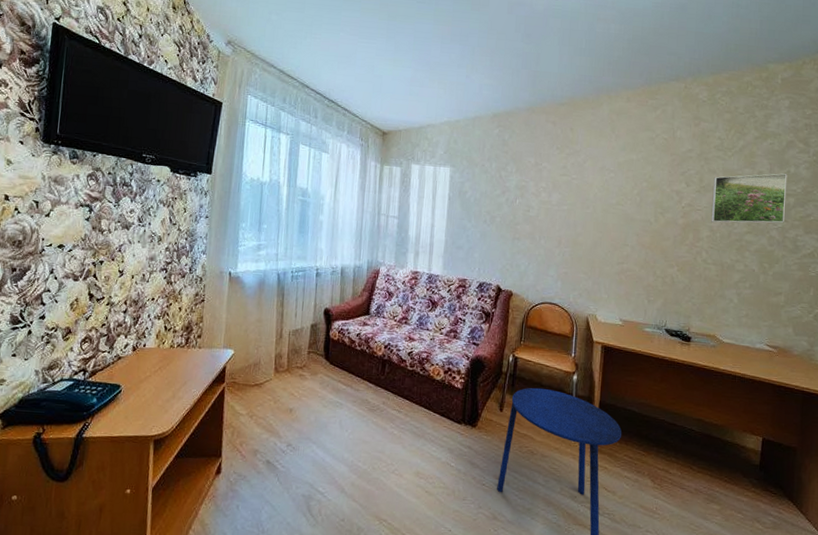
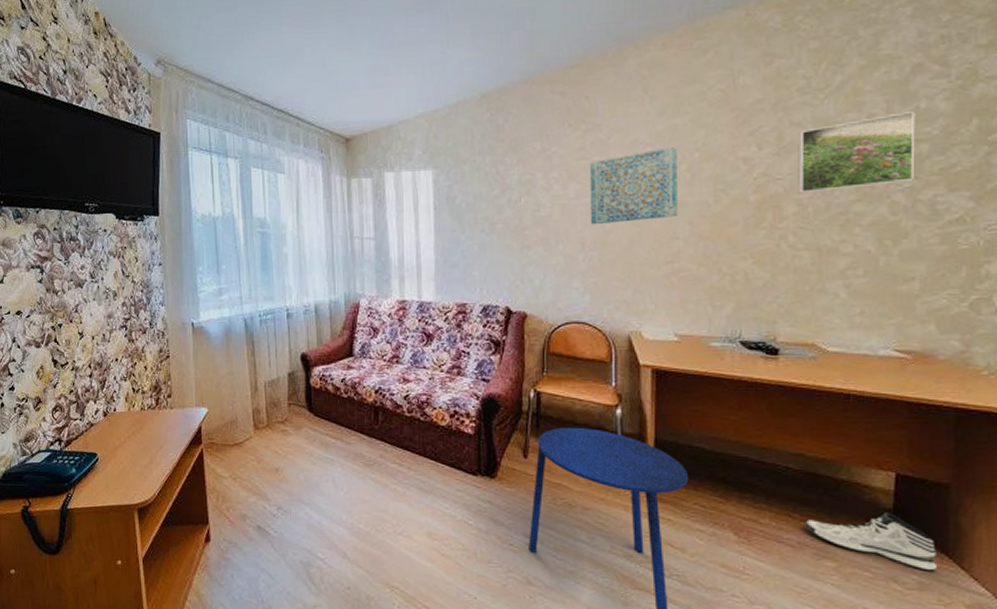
wall art: none [566,175,632,229] -> present [590,146,678,225]
sneaker: none [700,468,786,514] -> present [804,513,938,571]

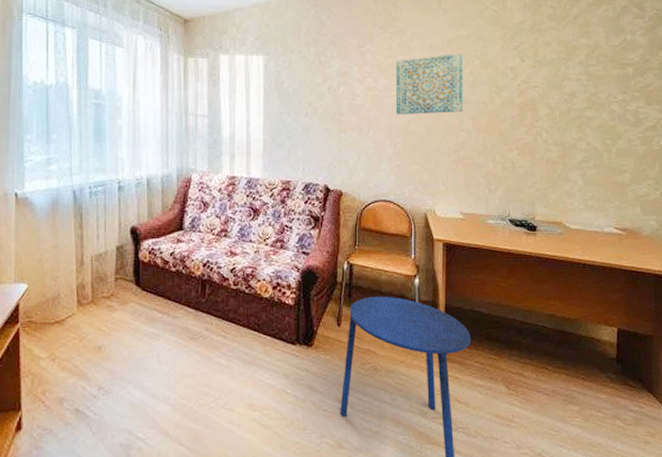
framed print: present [798,110,915,194] -> none [548,41,625,99]
sneaker: present [804,513,938,571] -> none [556,361,647,408]

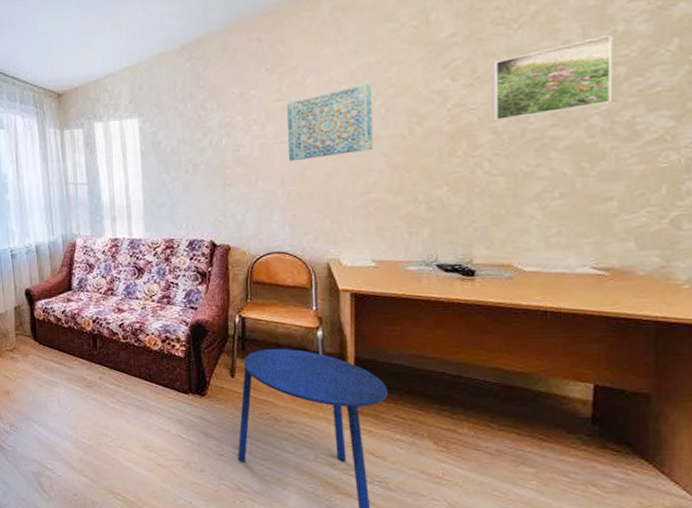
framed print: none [548,41,625,99] -> present [492,34,613,122]

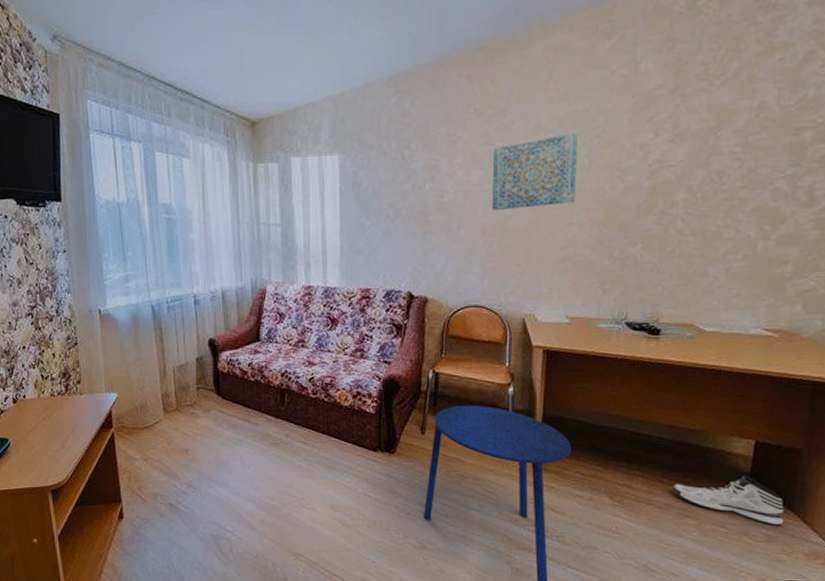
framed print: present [492,34,613,122] -> none [689,98,804,180]
sneaker: none [503,421,638,476] -> present [672,476,784,526]

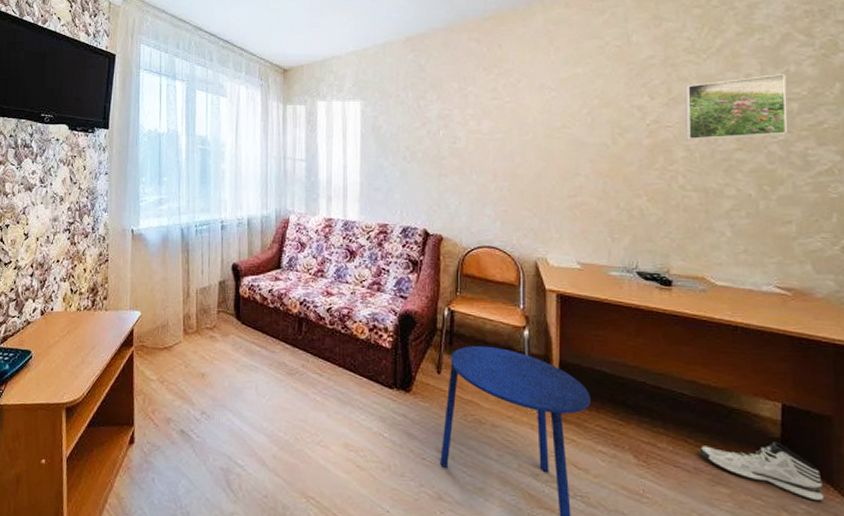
wall art: present [491,132,578,211] -> none [501,92,580,159]
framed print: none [689,98,804,180] -> present [685,73,787,140]

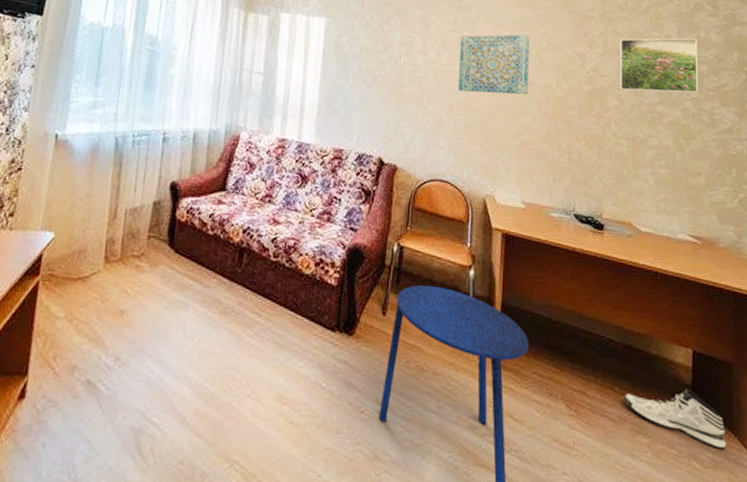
wall art: none [501,92,580,159] -> present [457,34,529,95]

